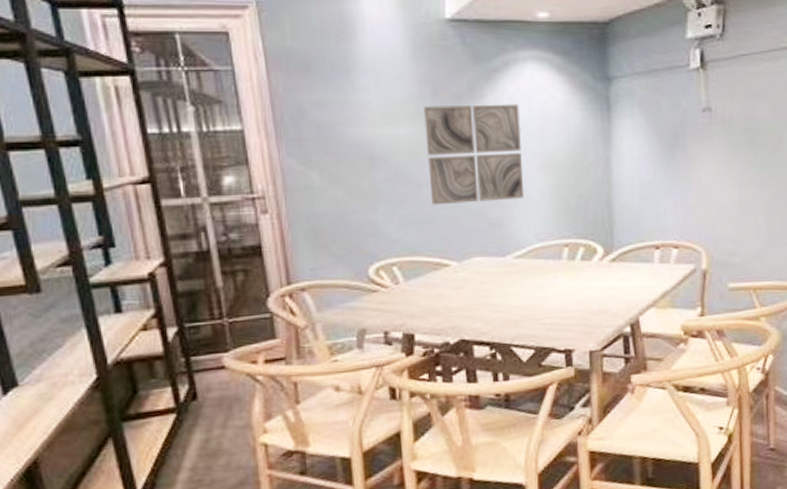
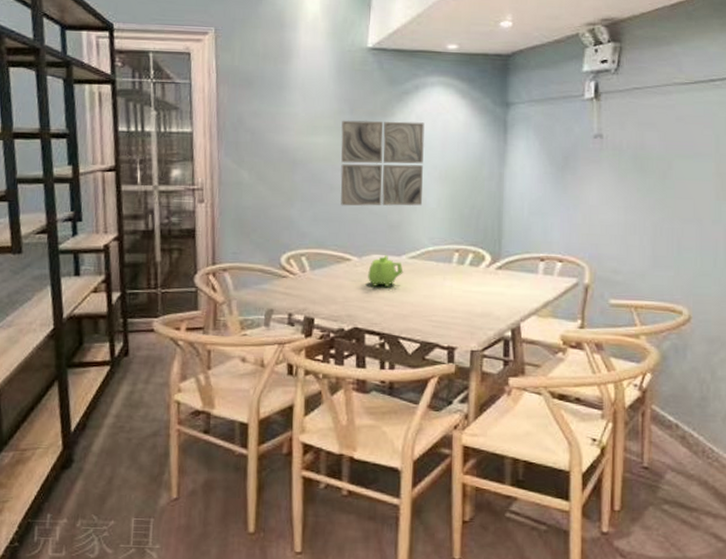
teapot: none [470,257,510,293] -> present [368,255,403,287]

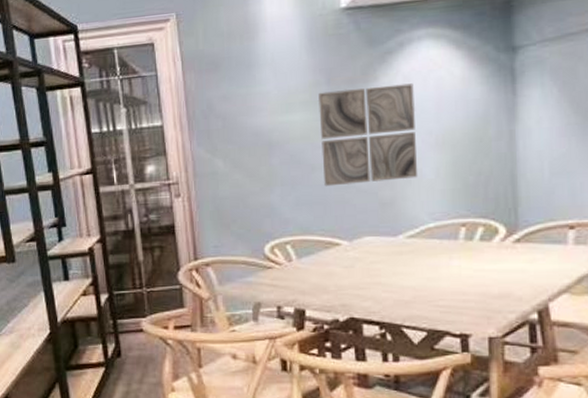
teapot: present [368,255,403,287] -> none [361,236,401,272]

